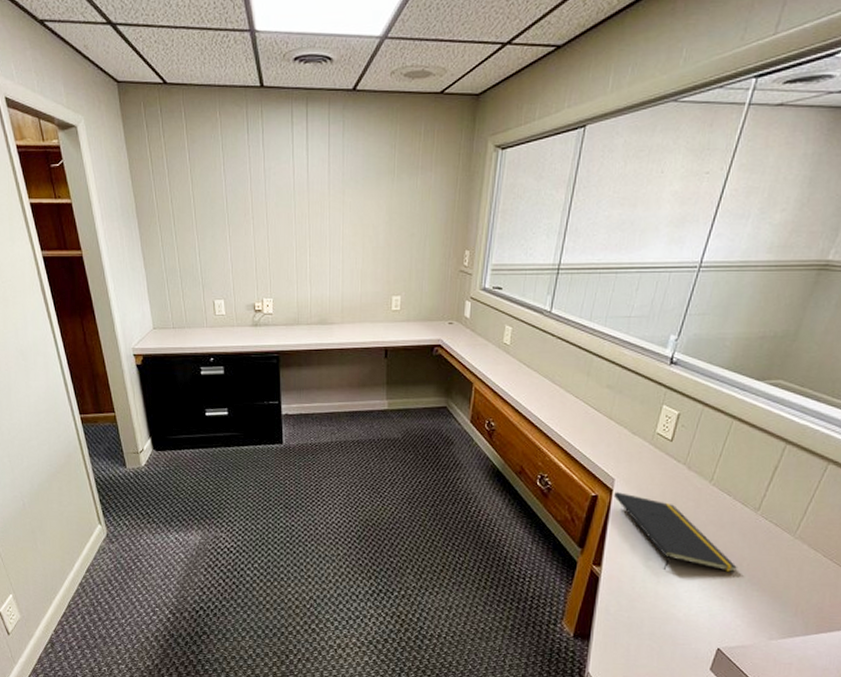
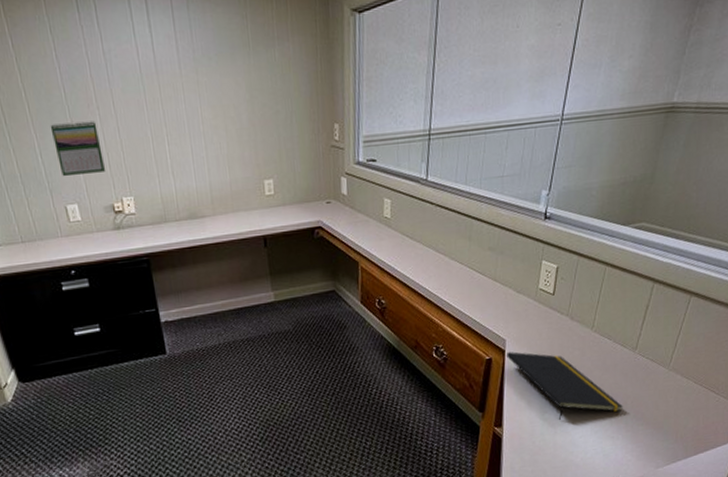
calendar: none [210,227,251,274] -> present [50,121,105,176]

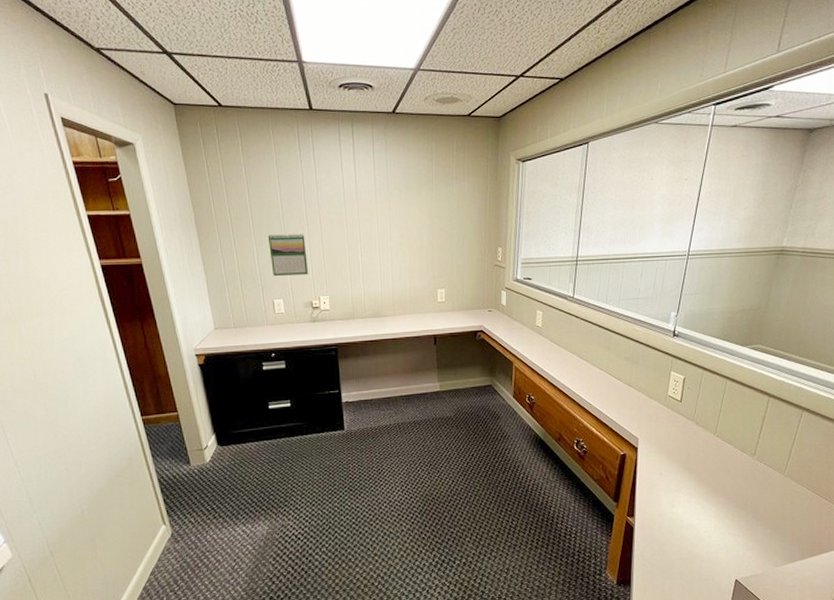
notepad: present [505,351,624,420] -> none [638,449,744,514]

